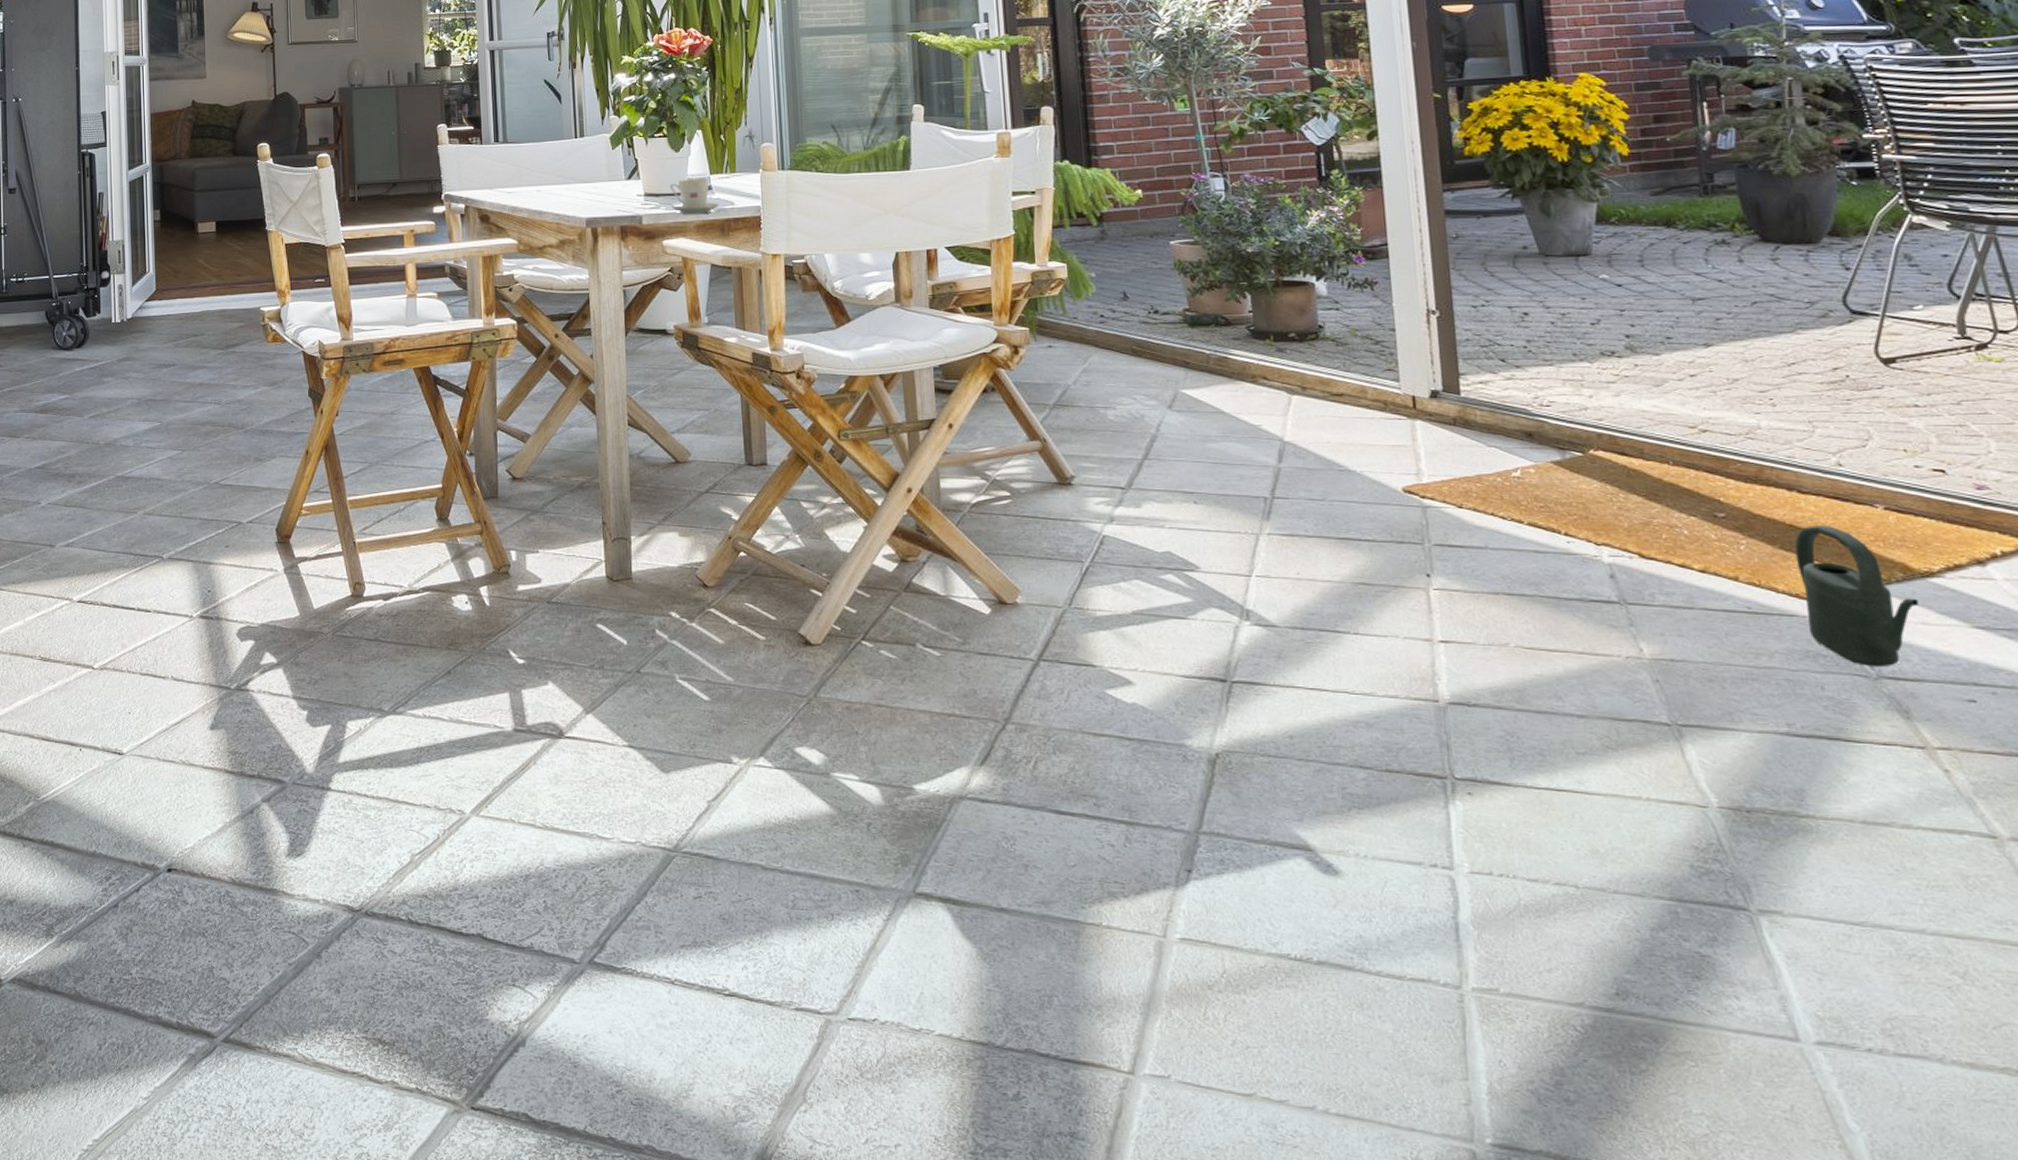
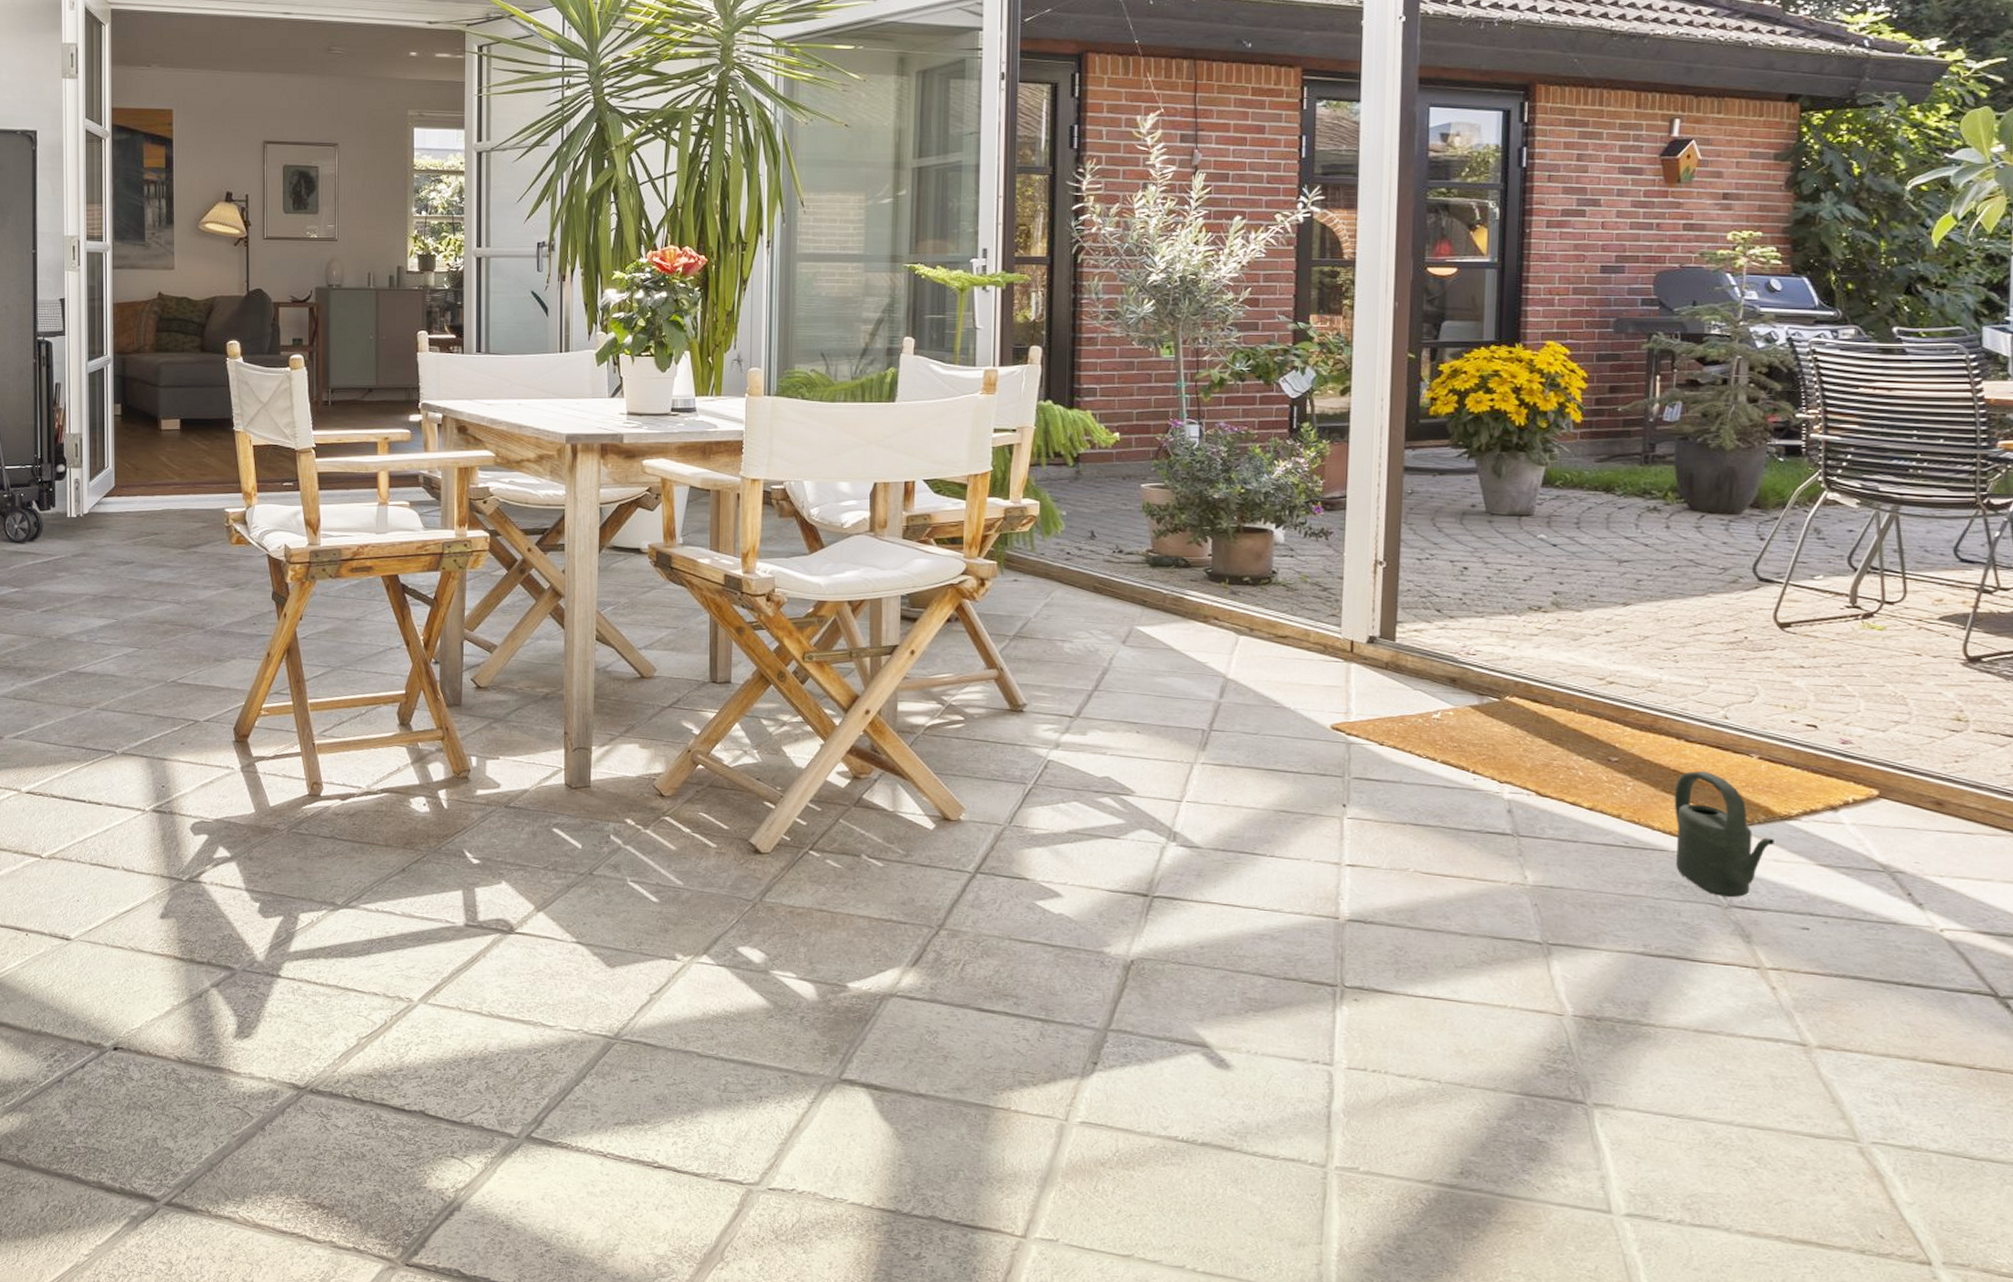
teacup: present [670,178,721,214] -> none [652,400,704,435]

